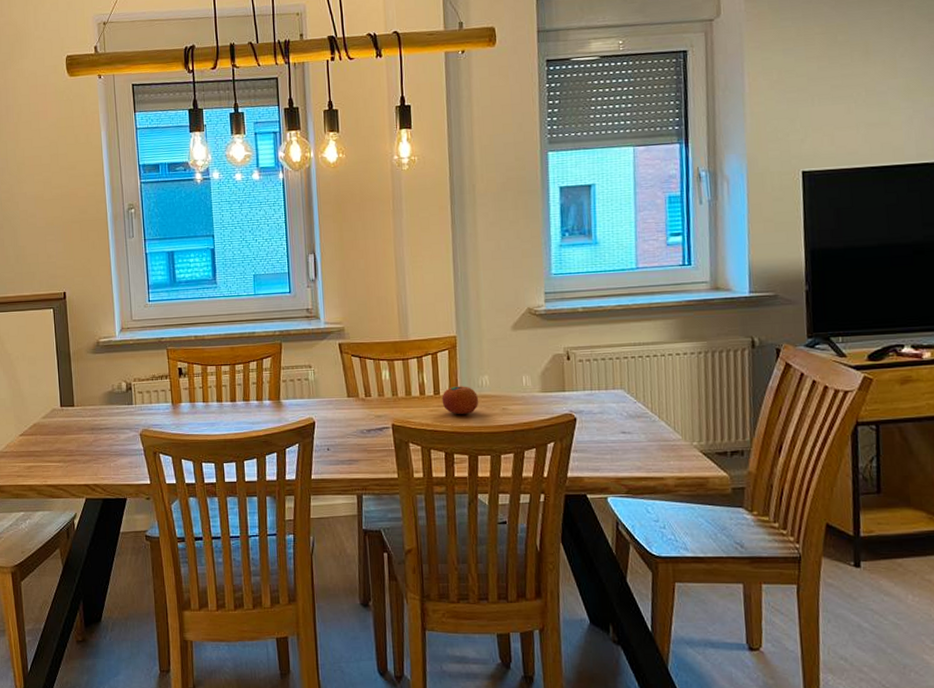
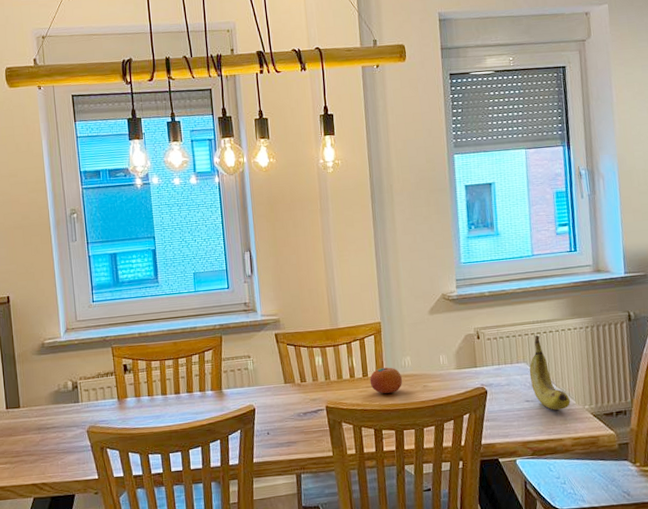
banana: none [627,359,676,445] -> present [529,335,571,410]

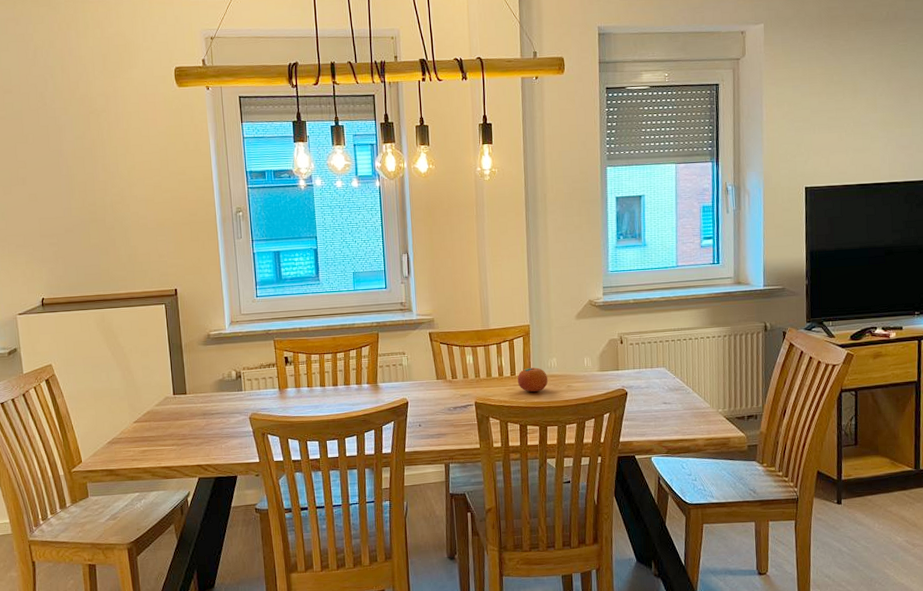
banana: present [529,335,571,410] -> none [668,342,706,412]

